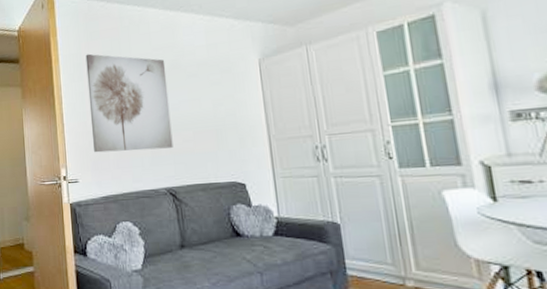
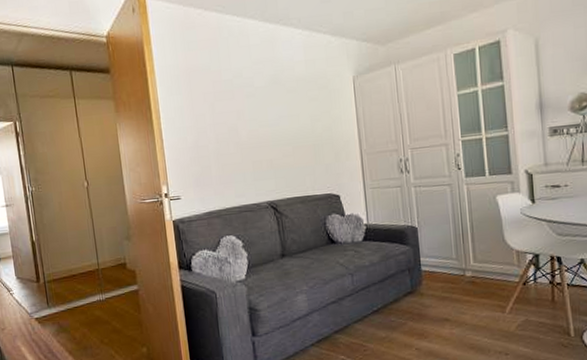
wall art: present [85,53,173,153] -> none [183,65,274,169]

